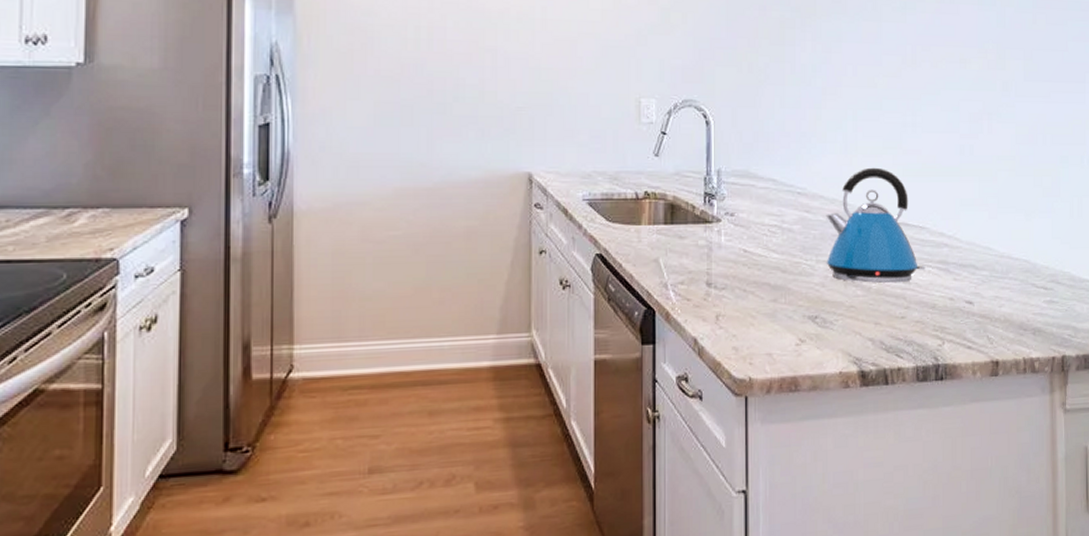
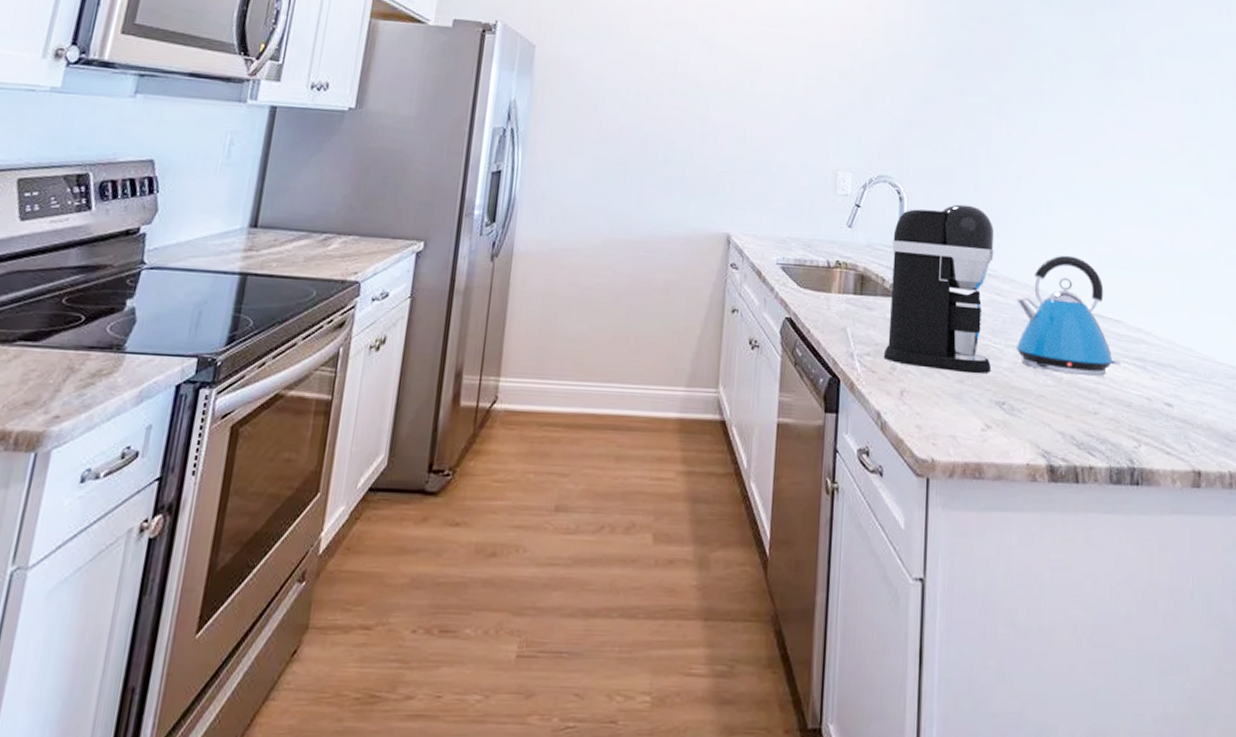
coffee maker: none [697,124,804,292] -> present [883,204,995,374]

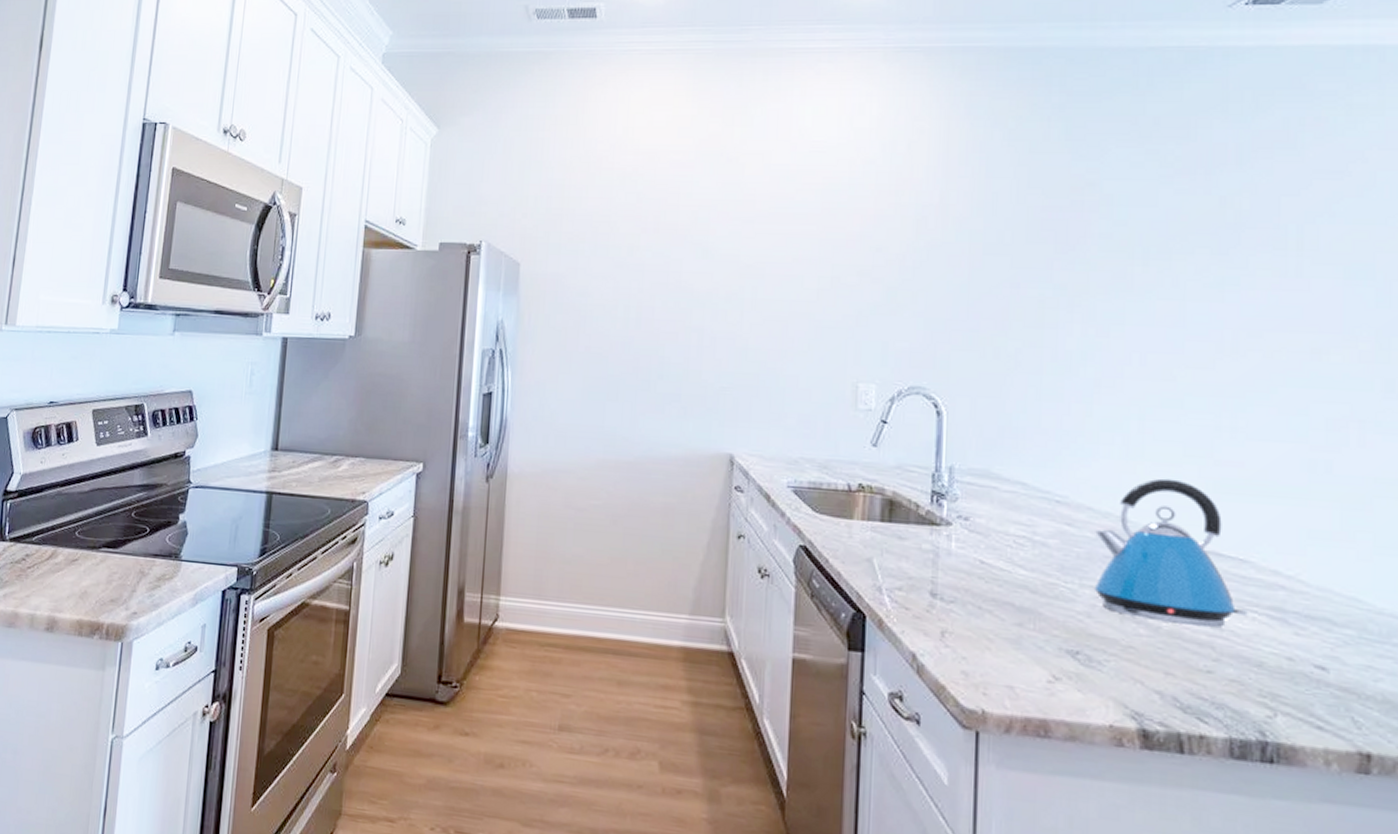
coffee maker: present [883,204,995,374] -> none [918,418,1064,618]

